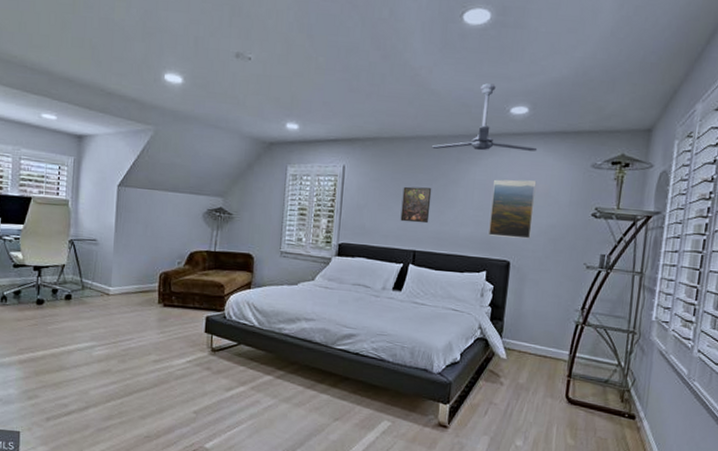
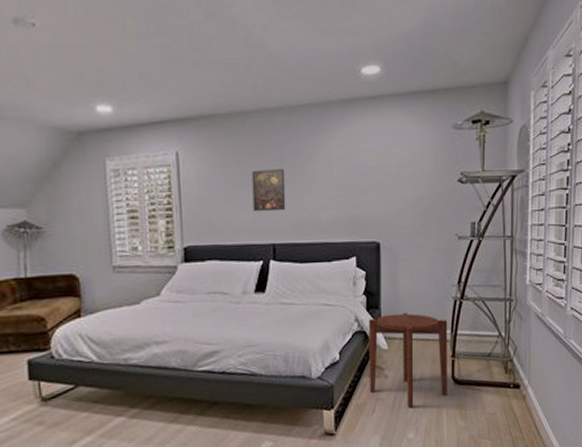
ceiling fan: present [431,83,538,151] -> none [277,40,395,122]
side table: none [485,327,568,417] -> present [368,313,448,408]
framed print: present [488,179,537,239] -> none [353,149,398,216]

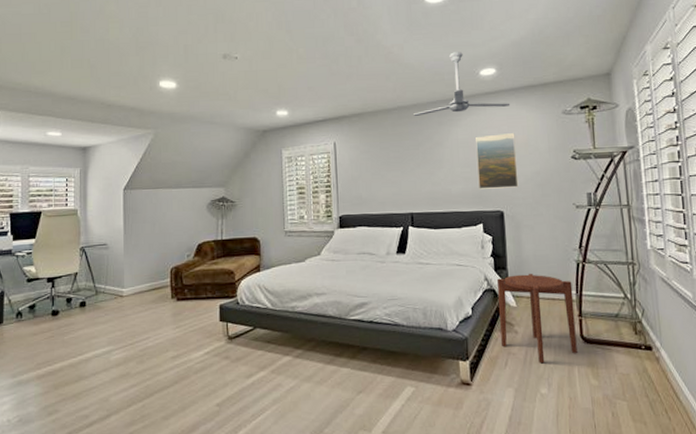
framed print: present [251,169,286,212] -> none [392,153,421,187]
ceiling fan: none [277,40,395,122] -> present [412,52,511,116]
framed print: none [353,149,398,216] -> present [476,133,519,189]

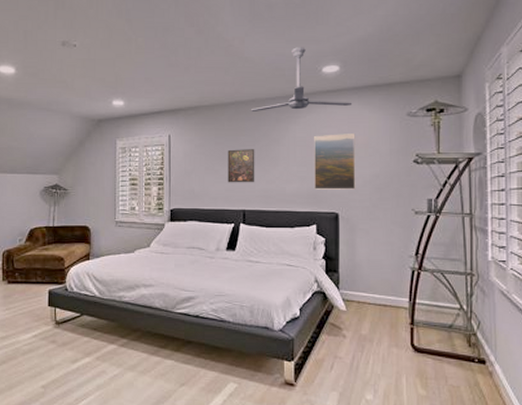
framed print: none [392,153,421,187] -> present [227,149,255,183]
side table: present [496,274,577,364] -> none [327,278,407,370]

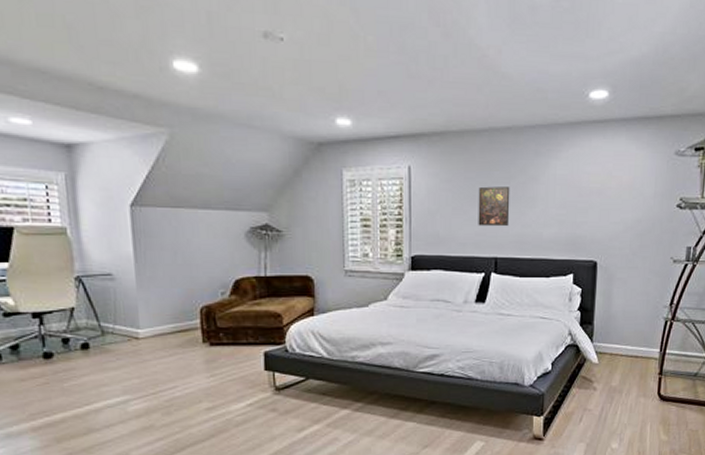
ceiling fan: present [250,47,353,111] -> none [506,64,620,142]
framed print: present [314,134,356,190] -> none [573,172,620,236]

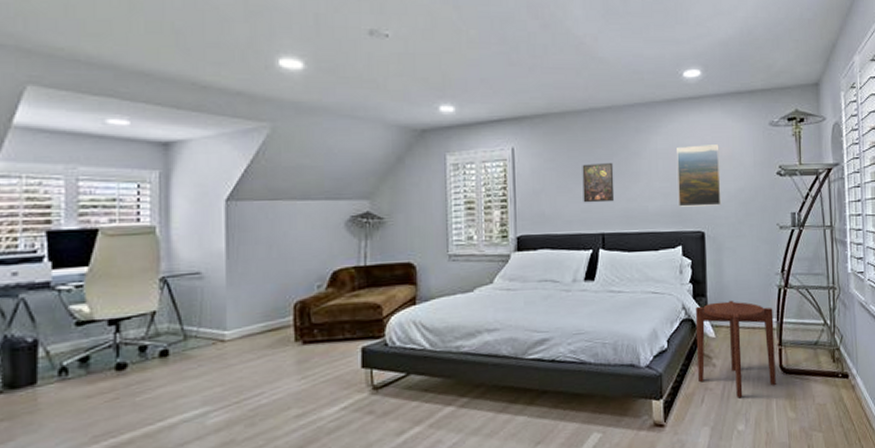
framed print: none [573,172,620,236] -> present [677,145,721,207]
side table: none [579,330,658,420] -> present [695,301,776,398]

